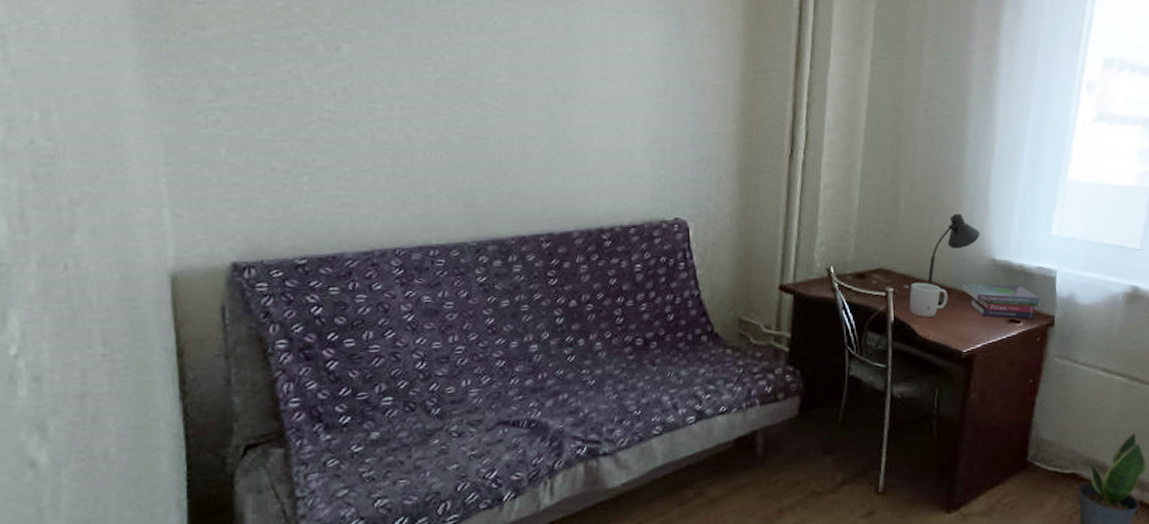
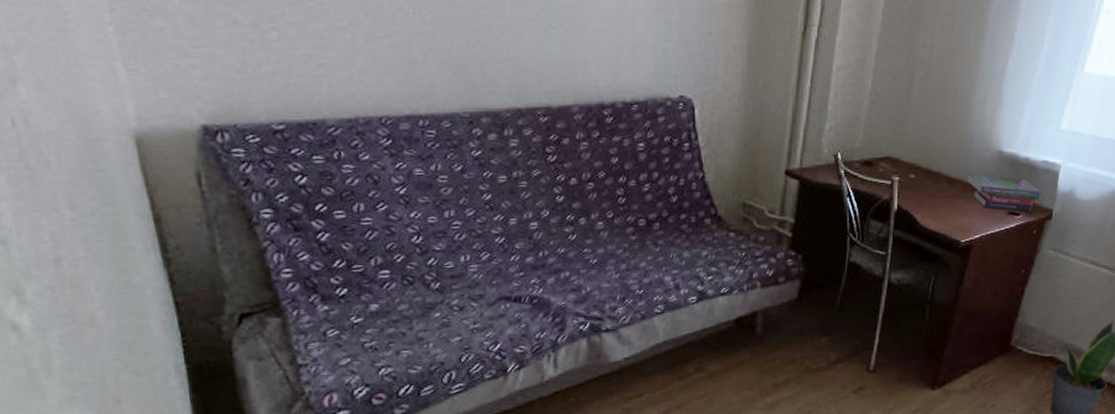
mug: present [908,282,948,317] -> none [912,172,952,207]
desk lamp: present [927,213,980,305] -> none [933,103,991,195]

